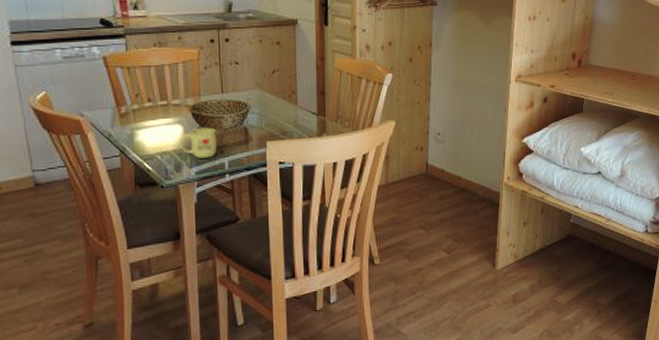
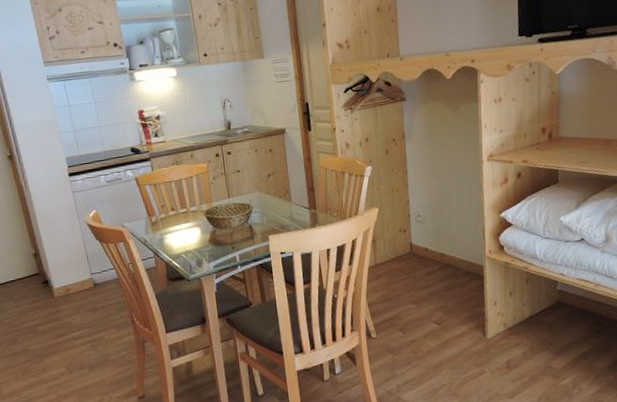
mug: present [178,127,217,158] -> none [198,227,229,254]

